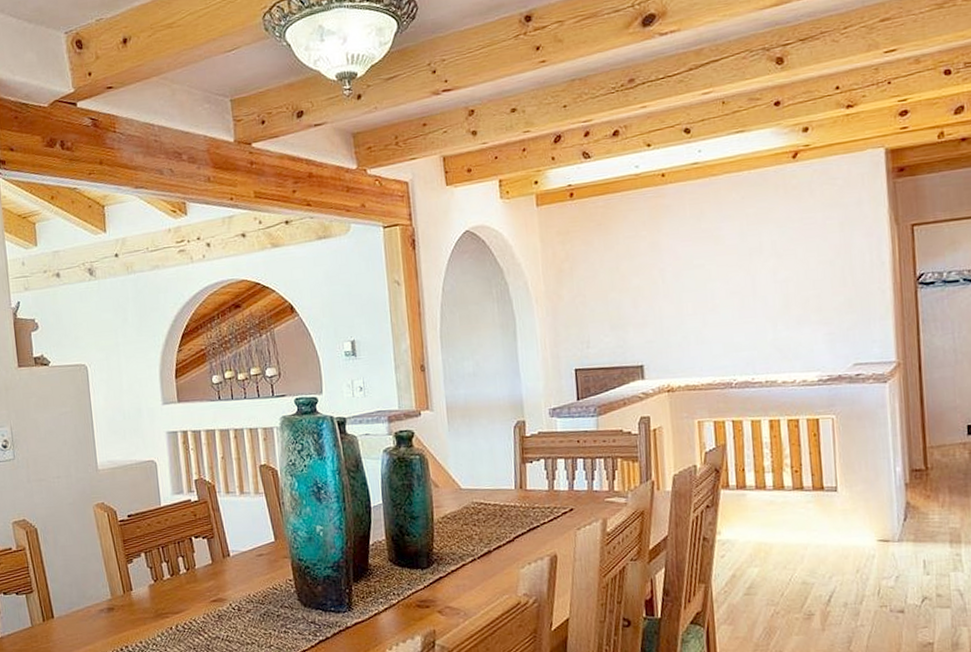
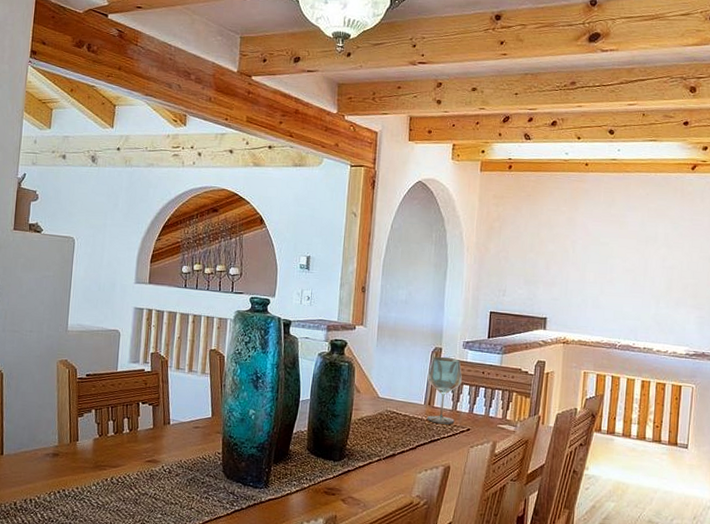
wine glass: none [513,430,556,509] -> present [427,356,463,425]

